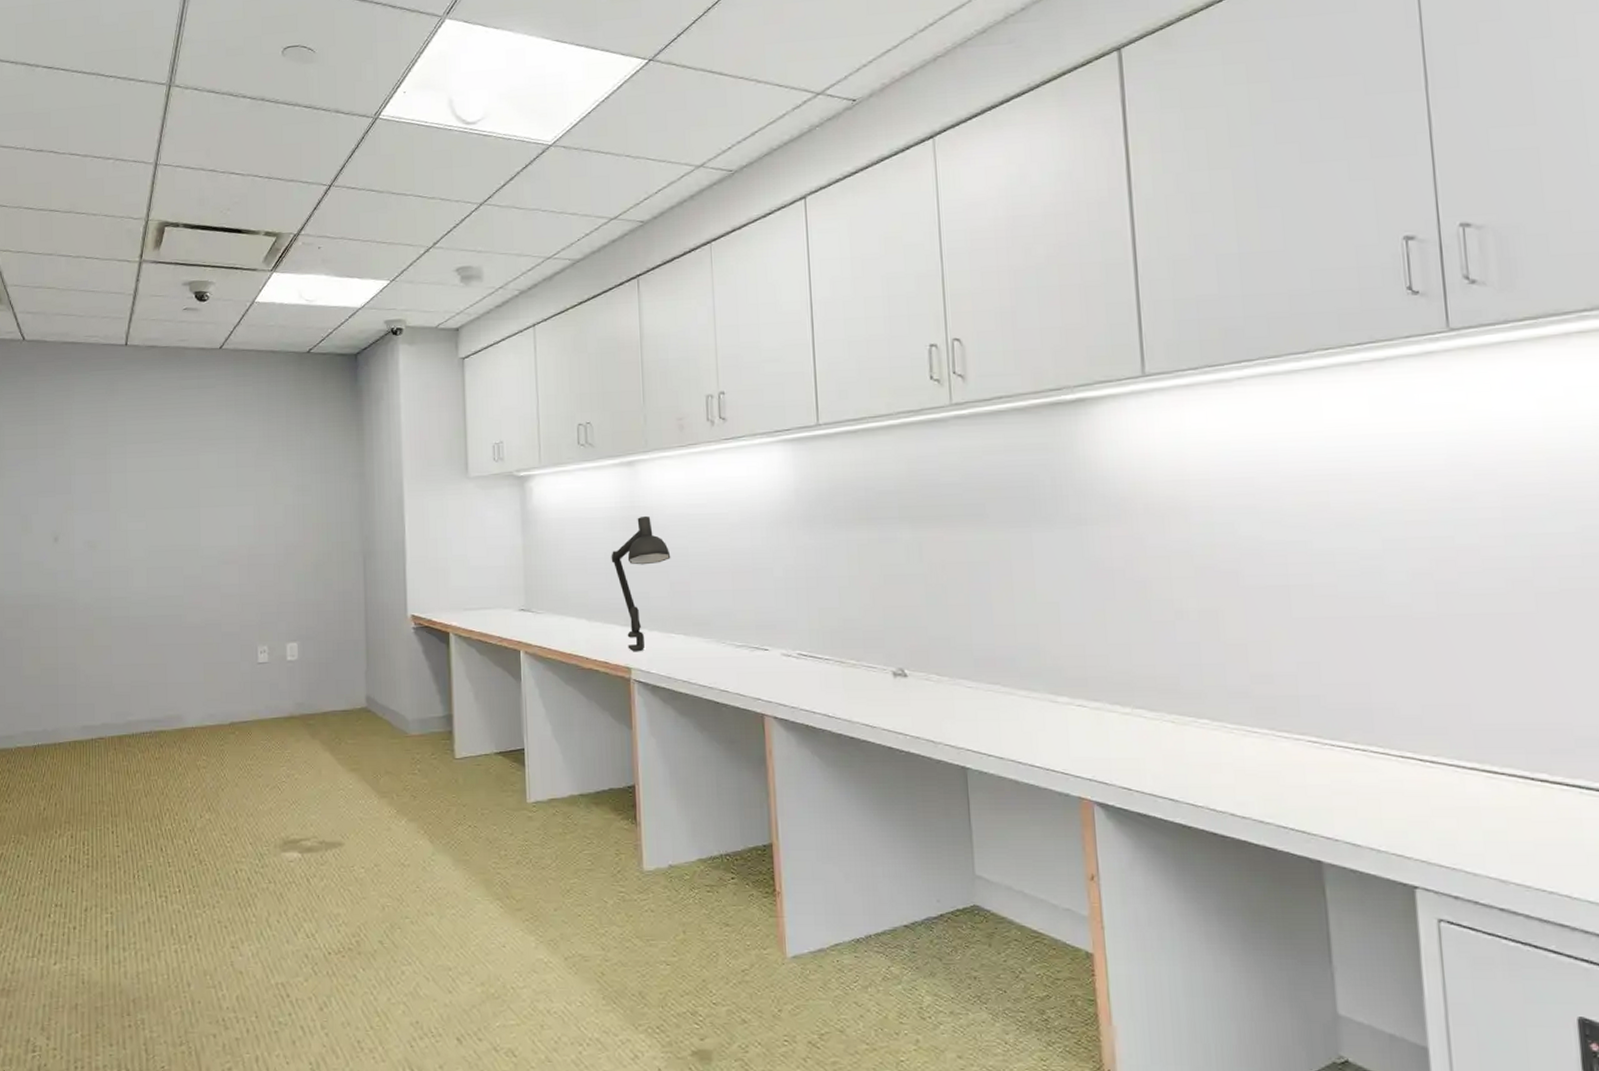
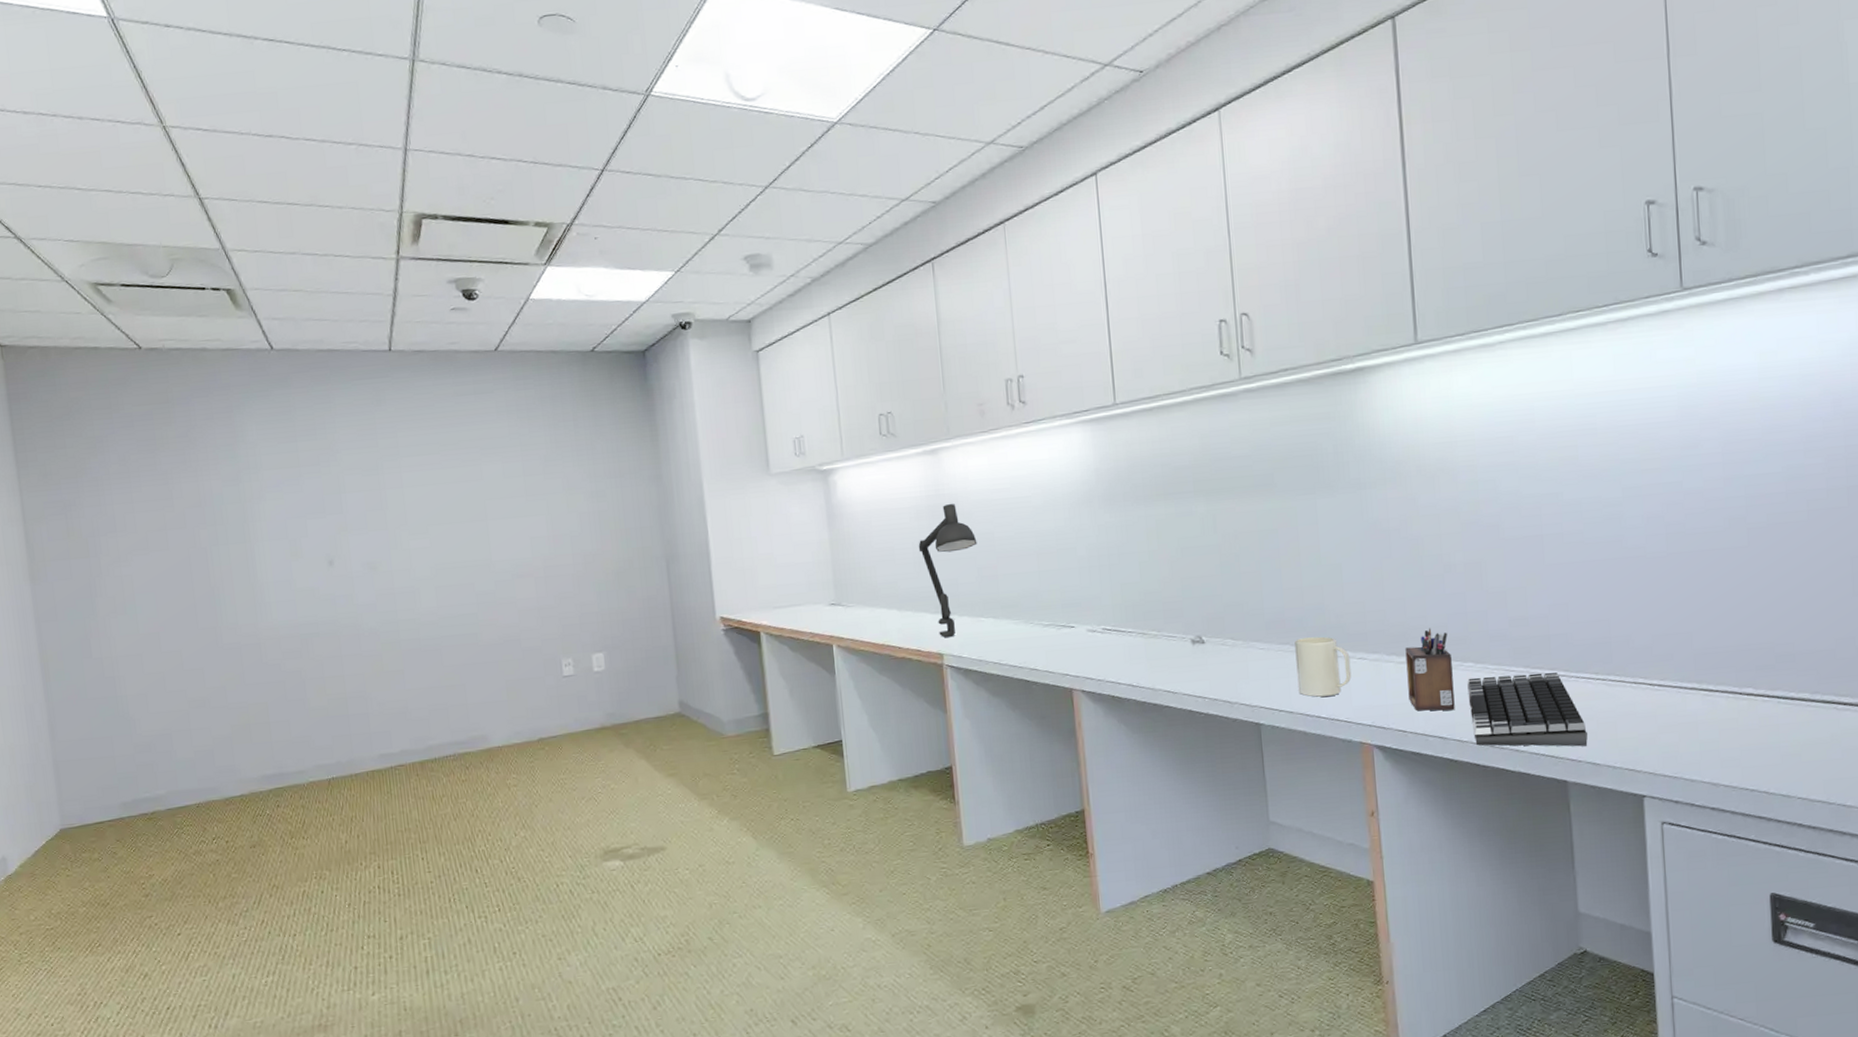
mug: none [1006,679,1070,744] -> present [1294,636,1352,697]
desk organizer: none [1130,678,1188,771] -> present [1405,628,1455,711]
computer keyboard: none [1202,736,1347,824] -> present [1467,672,1588,747]

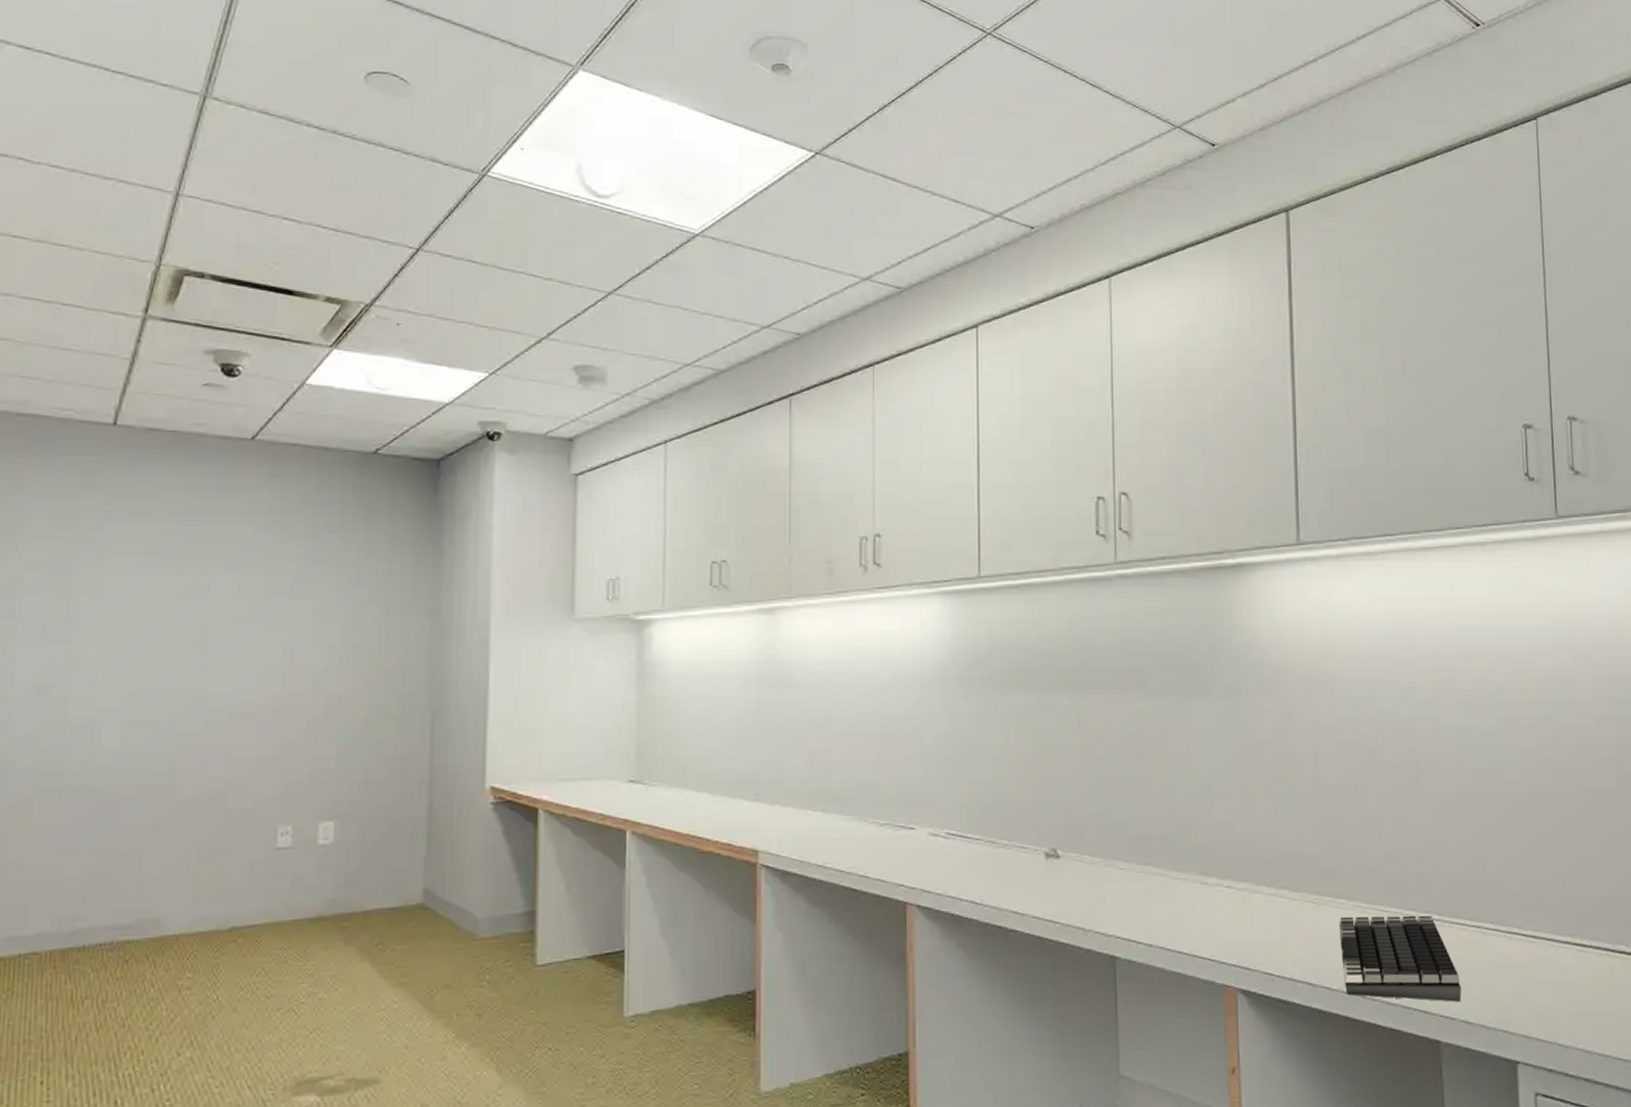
desk lamp: present [918,503,977,638] -> none [742,672,811,832]
mug: present [1294,636,1352,697] -> none [1158,859,1218,929]
desk organizer: present [1405,628,1455,711] -> none [1275,857,1326,953]

